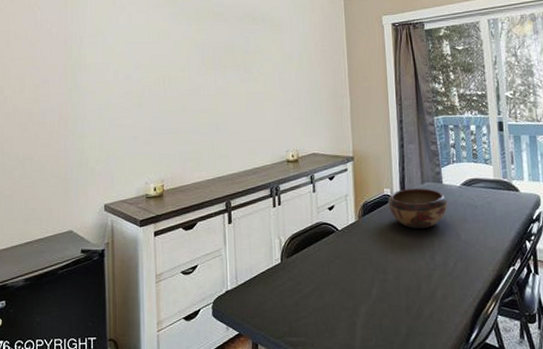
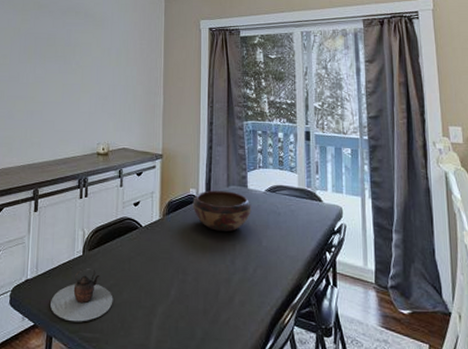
teapot: none [253,274,316,328] -> present [50,267,113,322]

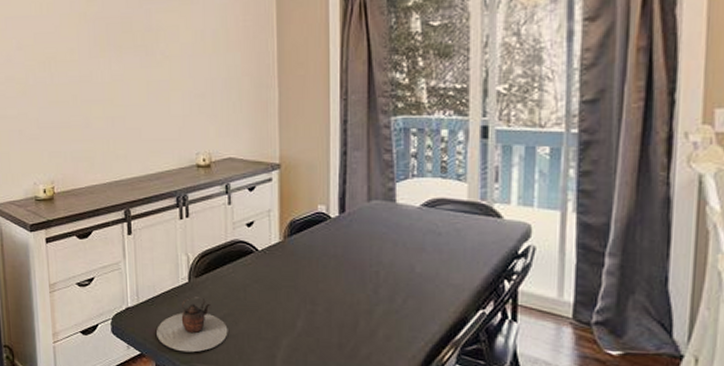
decorative bowl: present [192,190,251,232] -> none [321,207,401,257]

